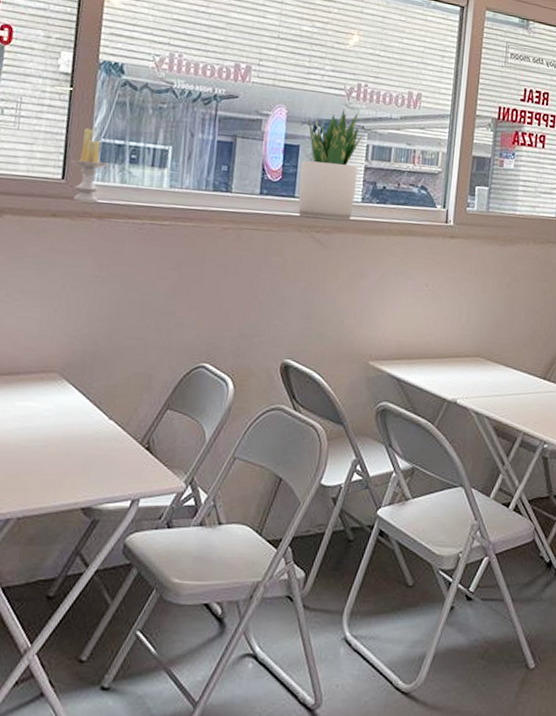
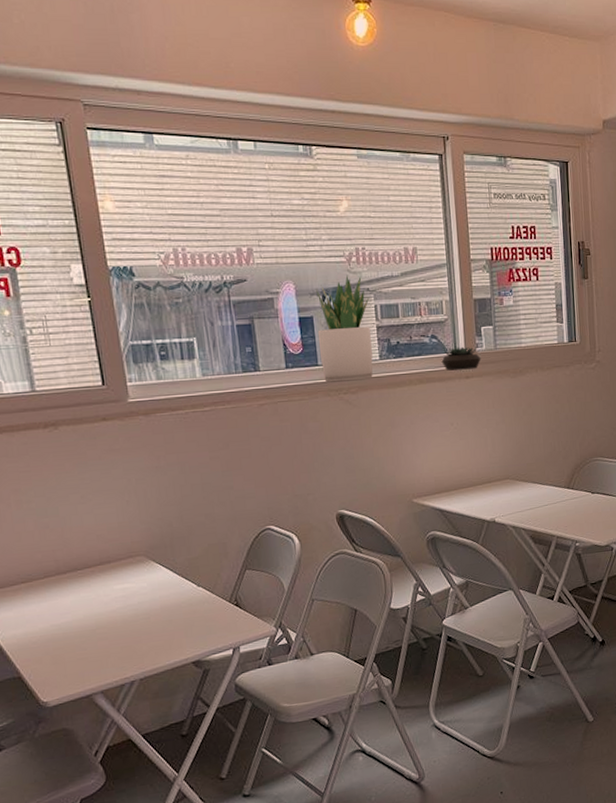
candle: present [71,128,110,203] -> none [106,334,143,403]
succulent plant: none [427,203,471,230] -> present [441,346,481,371]

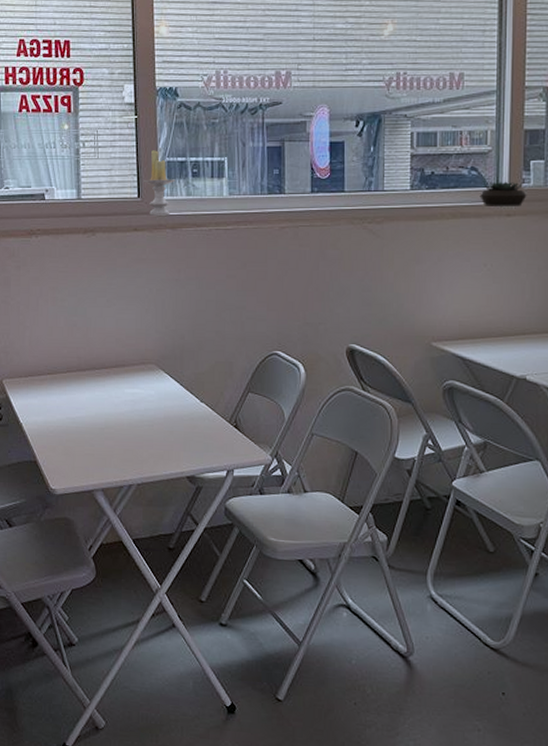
candle: none [106,334,143,403] -> present [144,150,176,216]
planter: present [316,275,373,383] -> none [347,100,405,210]

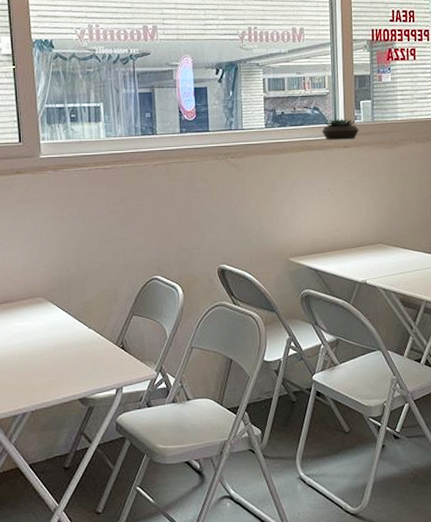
candle: present [144,150,176,216] -> none [24,98,55,159]

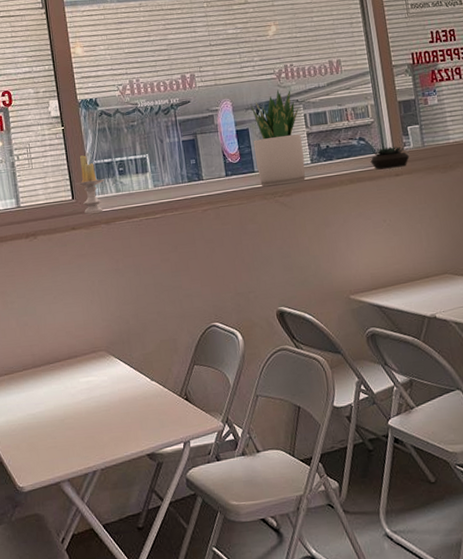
candle: none [24,98,55,159] -> present [76,155,105,214]
planter: none [210,51,259,147] -> present [250,89,306,187]

